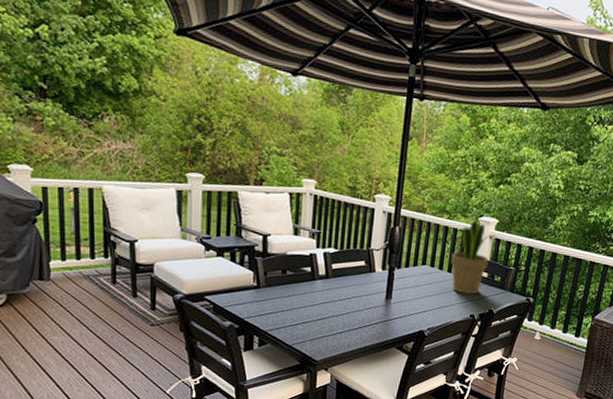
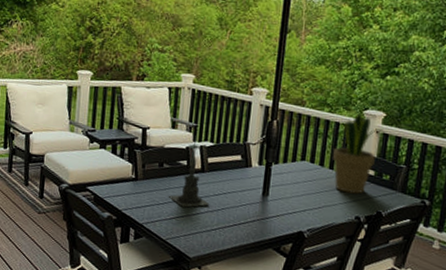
candle holder: none [292,243,335,313] -> present [168,137,210,208]

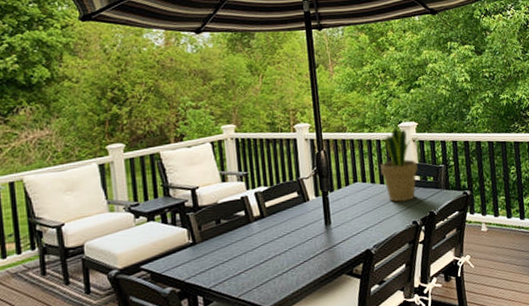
candle holder: present [168,137,210,208] -> none [232,185,276,259]

